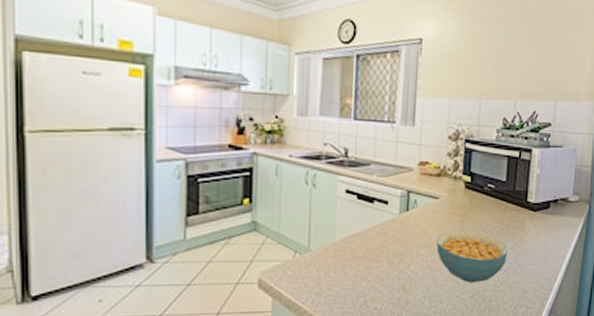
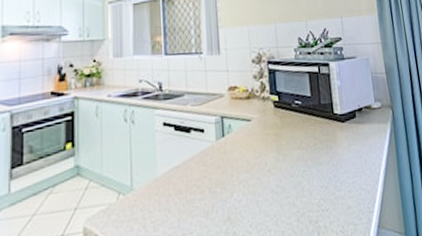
cereal bowl: present [436,231,508,283] -> none [255,150,326,205]

